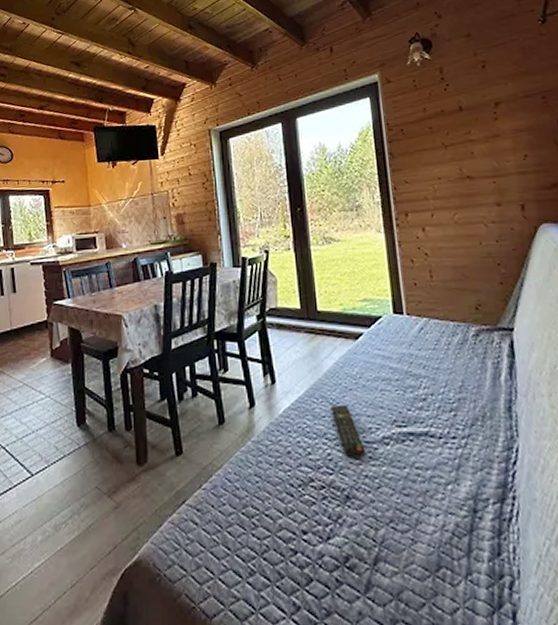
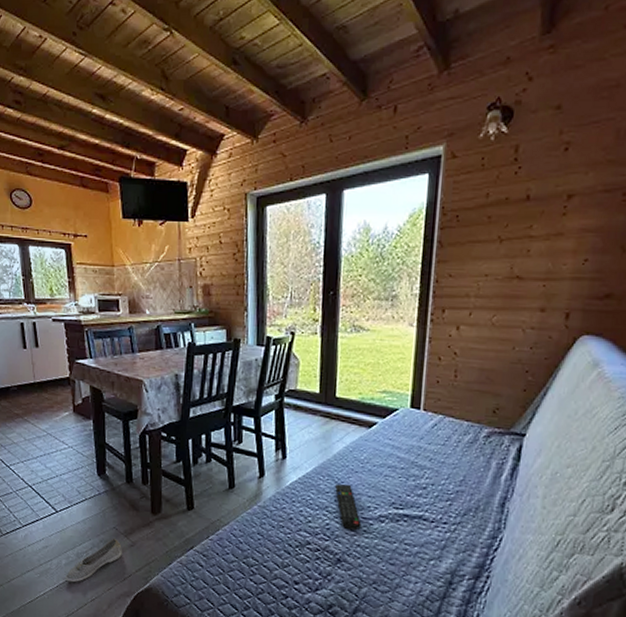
shoe: none [40,500,106,565] -> present [64,538,122,583]

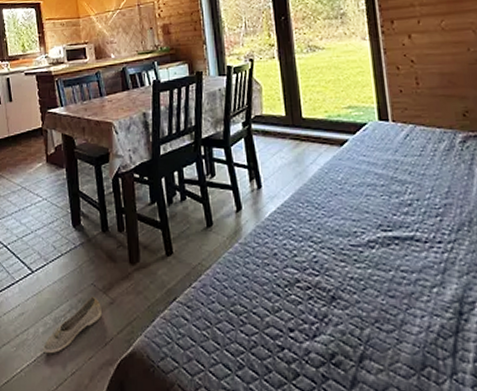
remote control: present [335,484,362,531] -> none [316,208,351,261]

